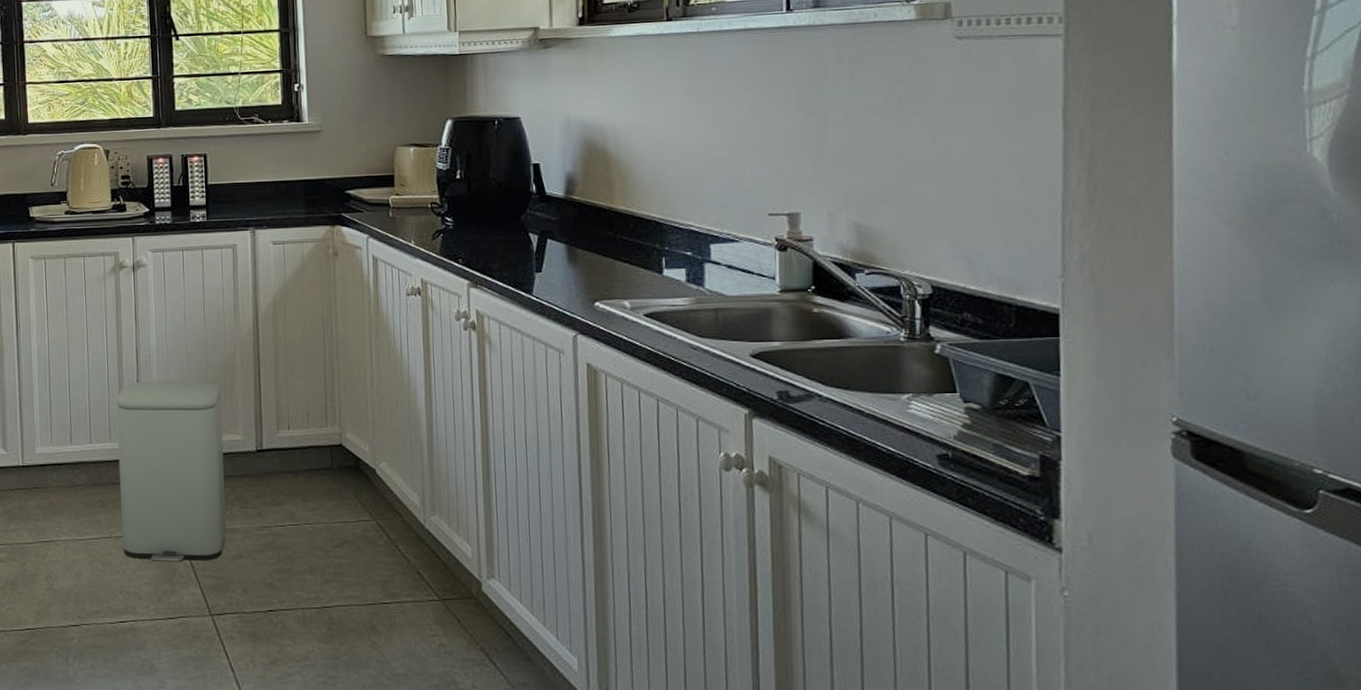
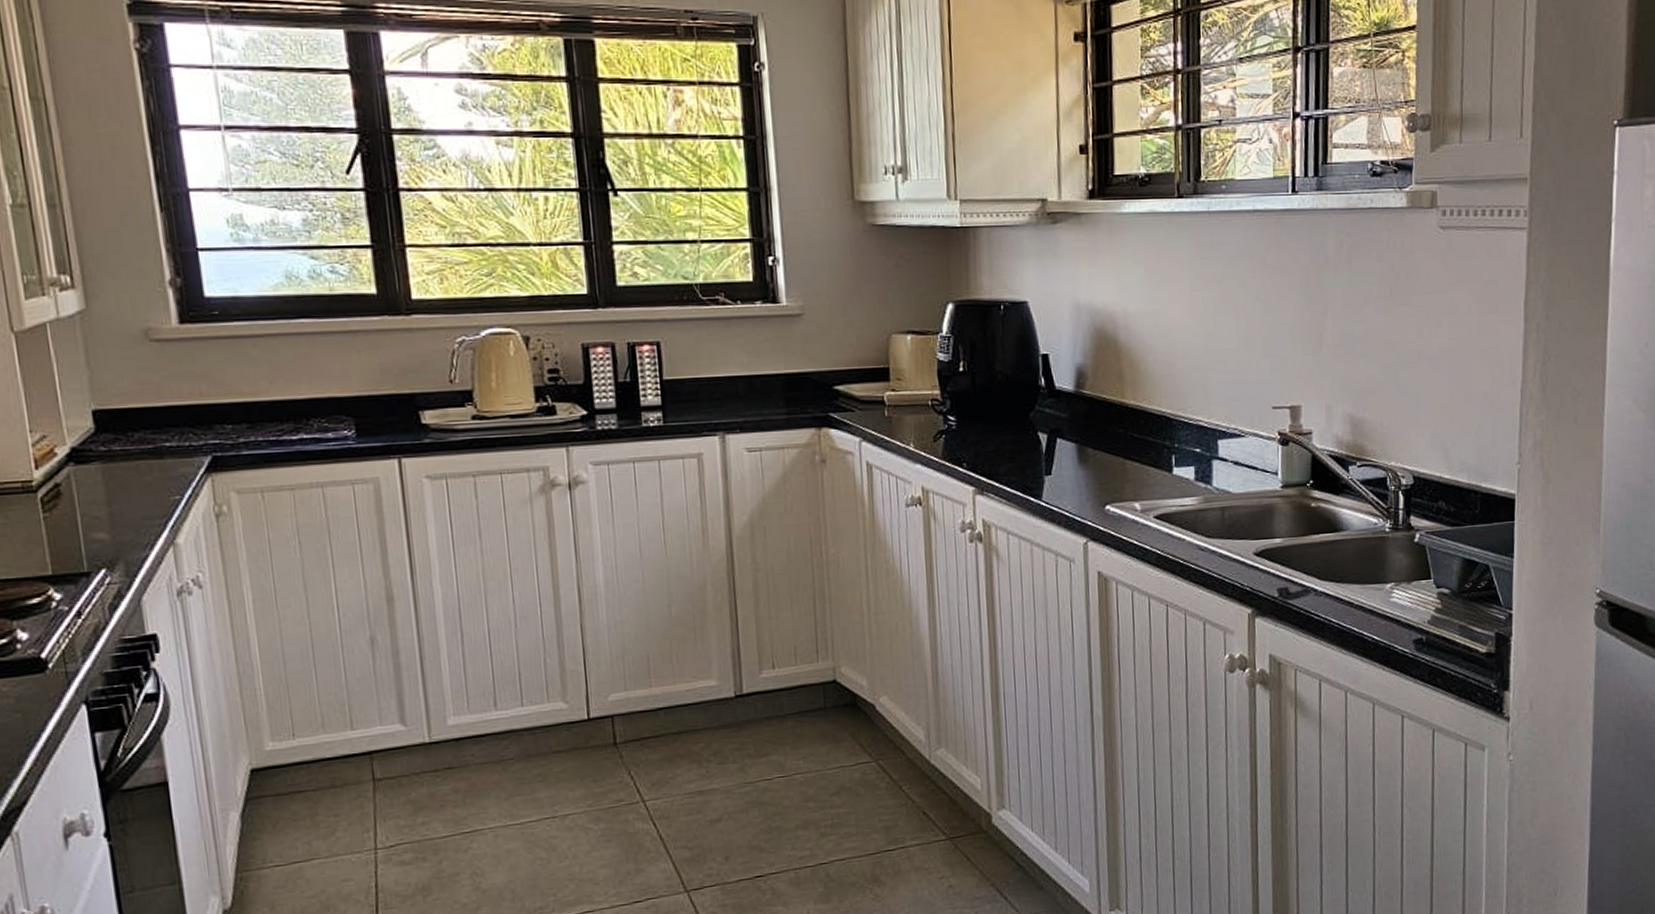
pedal bin: present [116,380,227,563] -> none [553,620,702,840]

